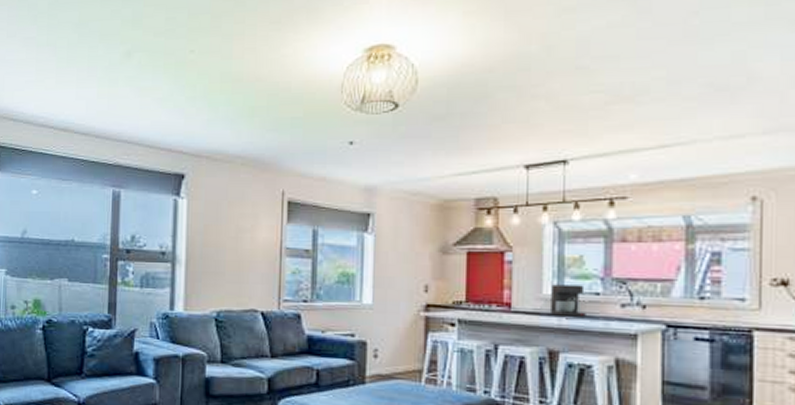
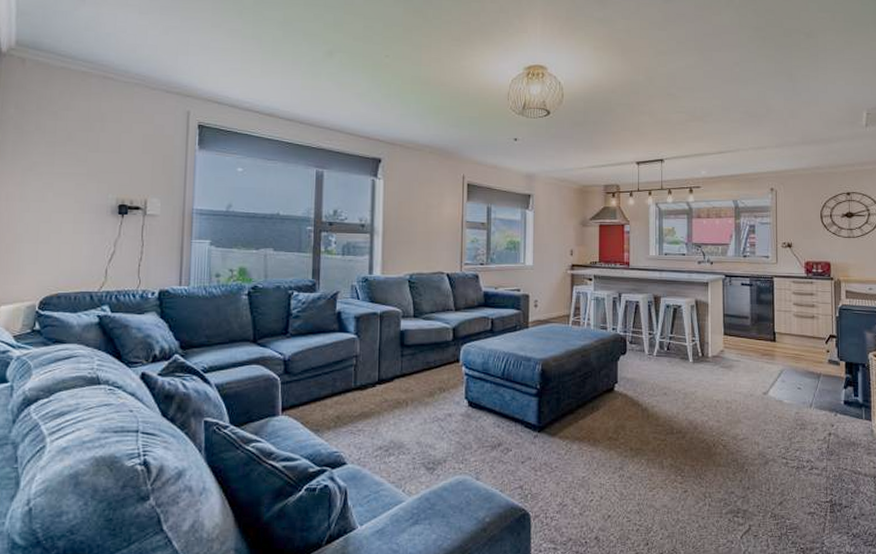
coffee maker: present [551,284,586,317] -> none [655,248,677,271]

